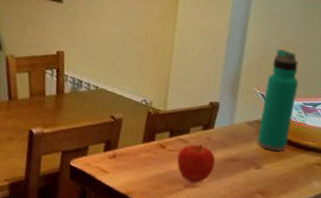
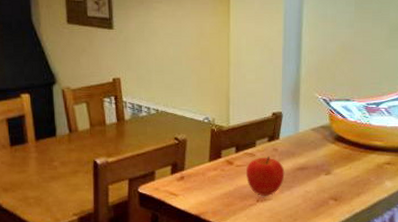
water bottle: present [256,49,299,151] -> none [323,52,360,154]

